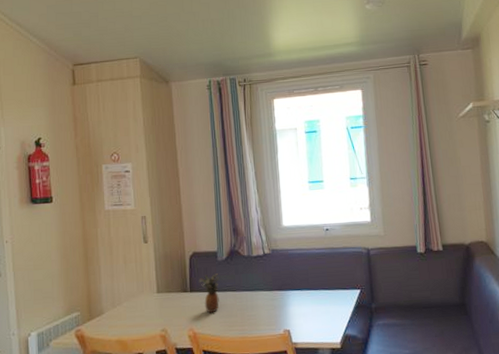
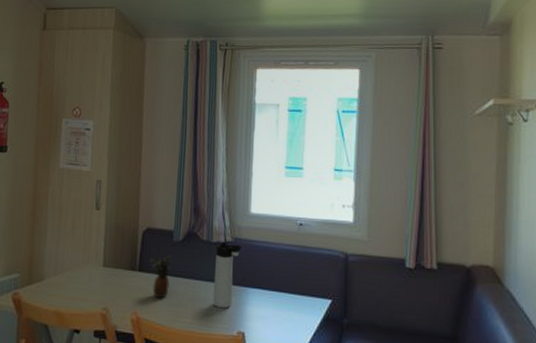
thermos bottle: none [257,255,279,313] -> present [213,242,241,309]

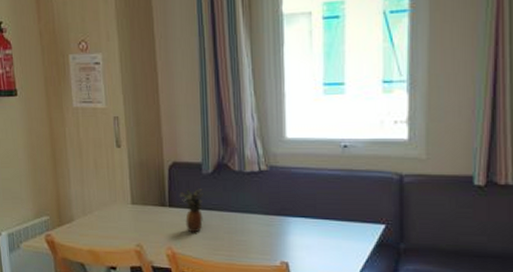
thermos bottle: present [213,242,241,309] -> none [250,172,278,240]

